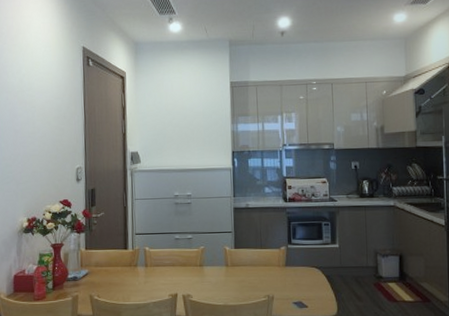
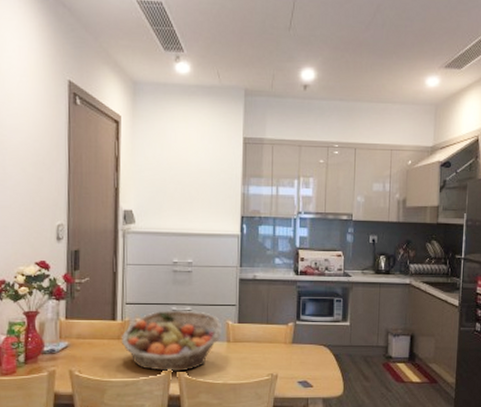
fruit basket: none [132,238,221,295] -> present [121,310,223,372]

